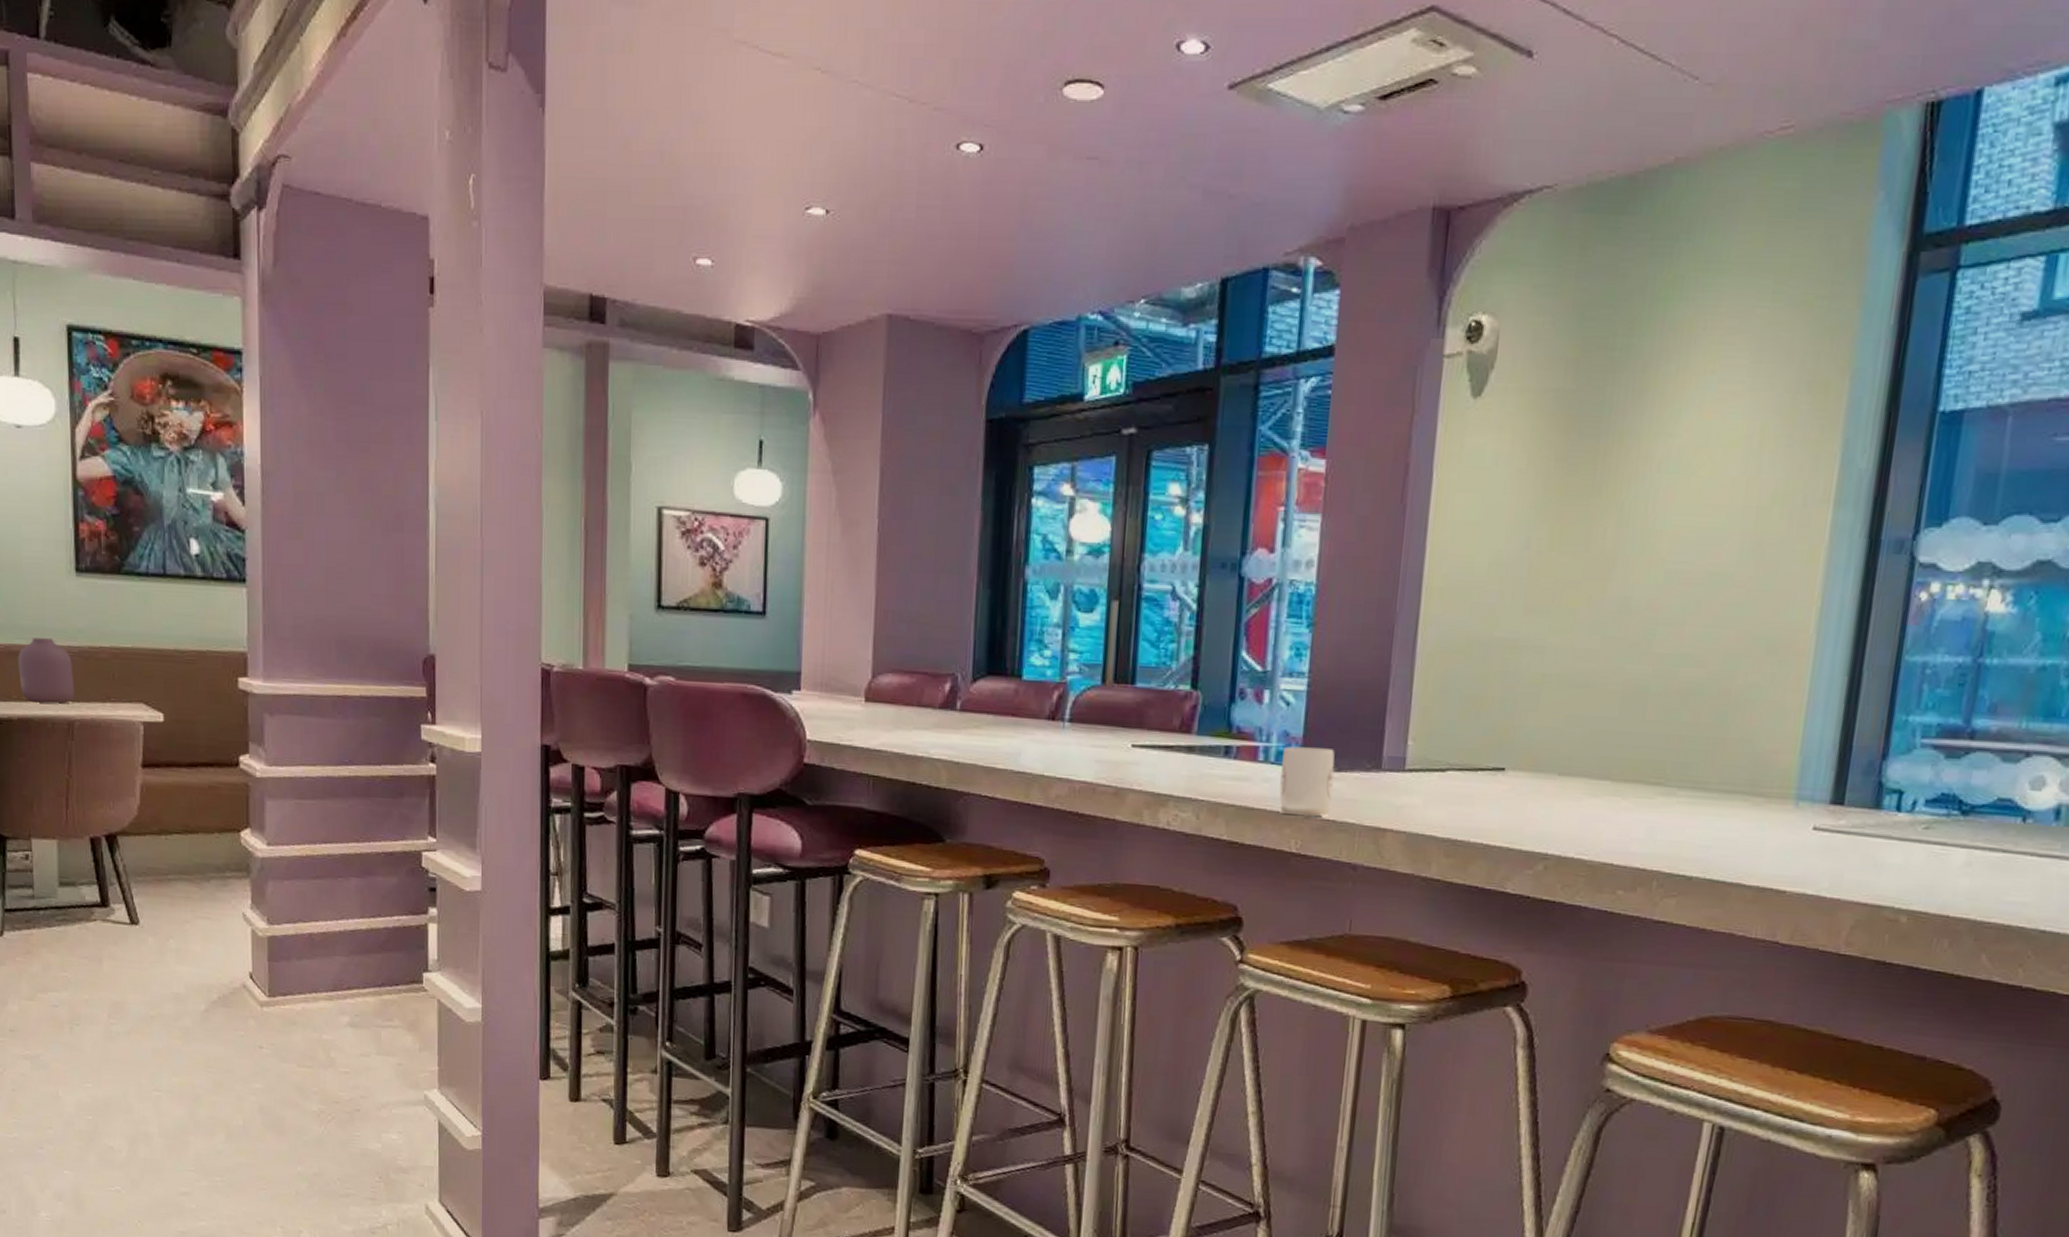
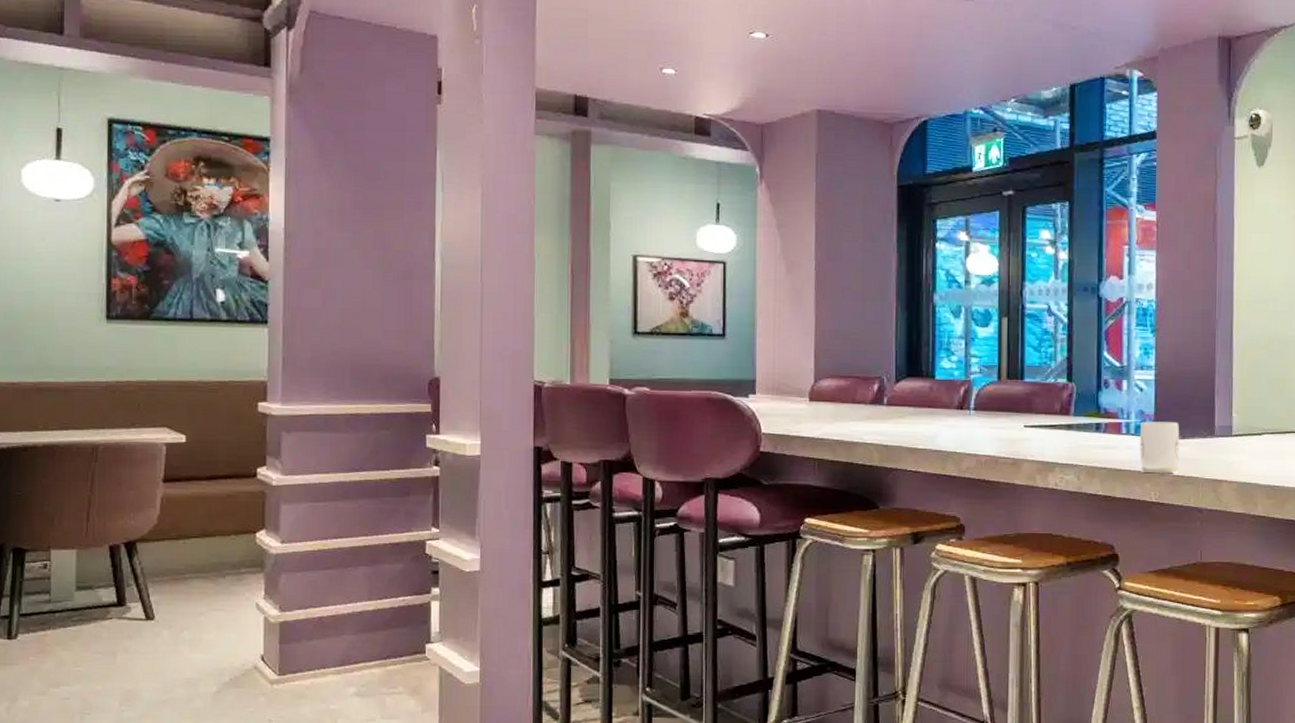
vase: present [18,638,74,704] -> none [46,376,100,432]

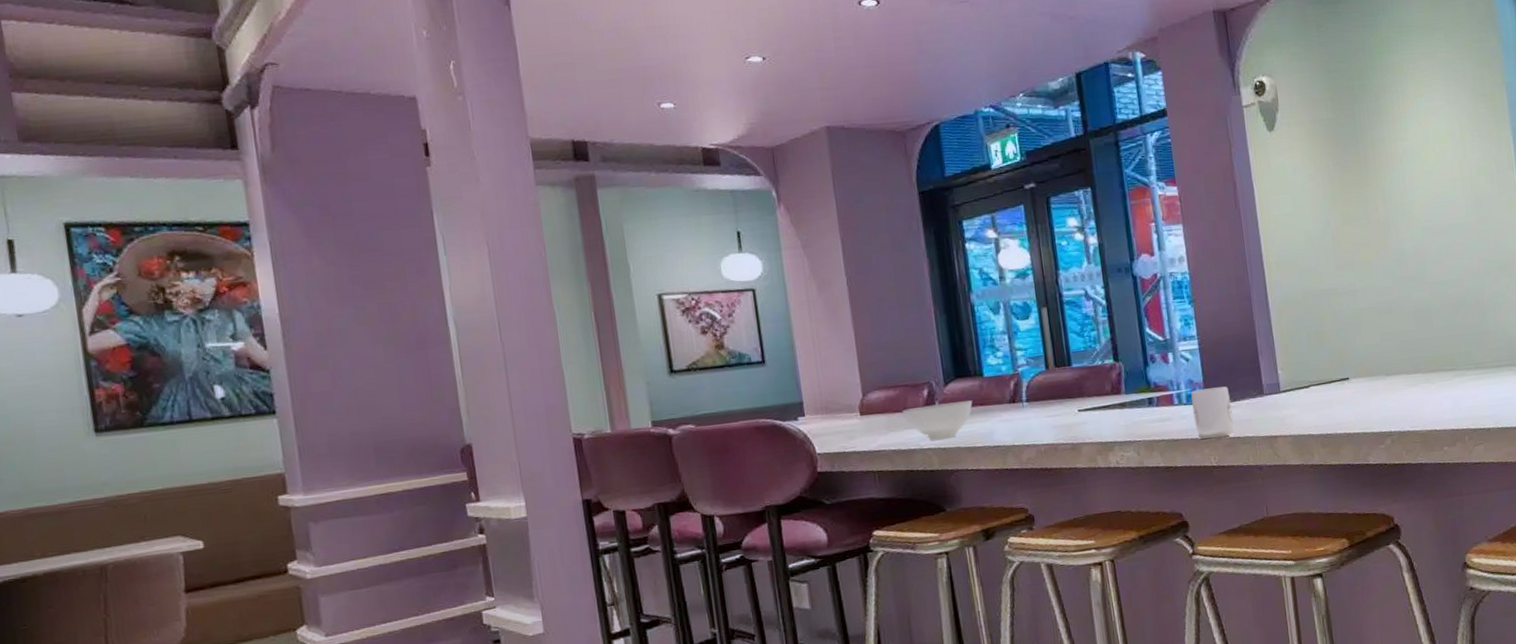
bowl: none [851,400,921,437] -> present [902,400,973,442]

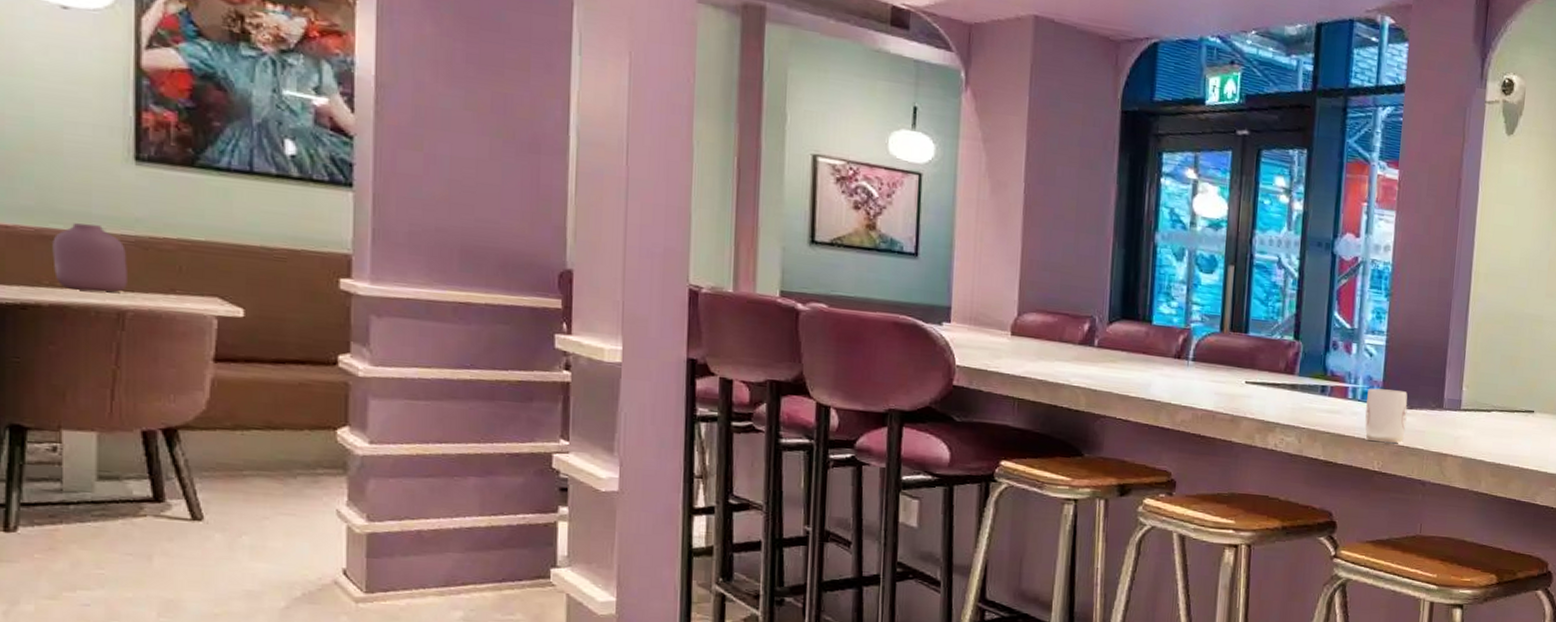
vase: none [38,496,105,557] -> present [52,223,127,293]
bowl: present [902,400,973,442] -> none [1057,339,1135,382]

